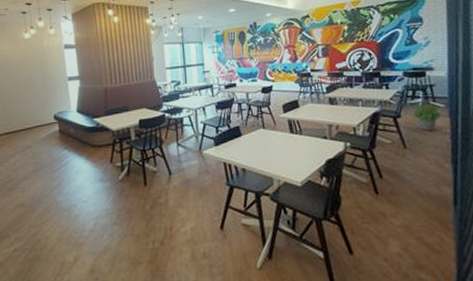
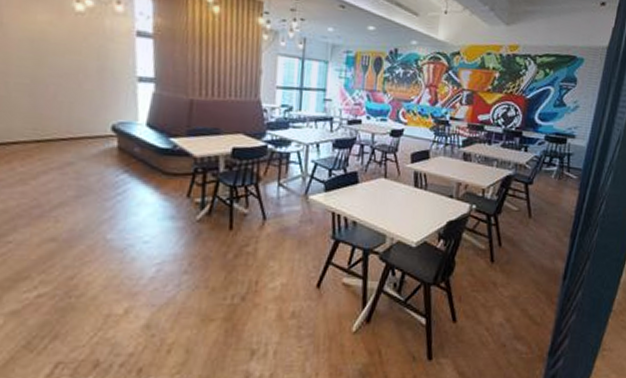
potted plant: present [412,103,442,131] -> none [545,172,573,203]

